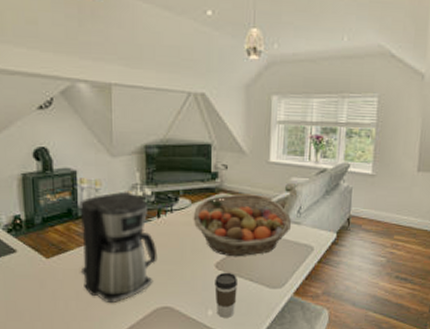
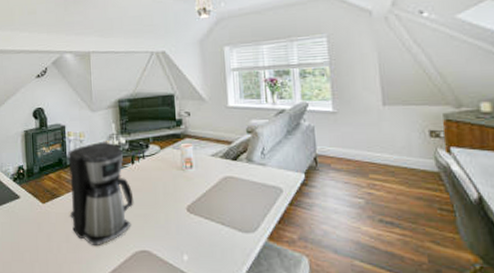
fruit basket: present [193,193,292,257] -> none [162,138,257,200]
coffee cup: present [214,272,239,318] -> none [187,215,211,263]

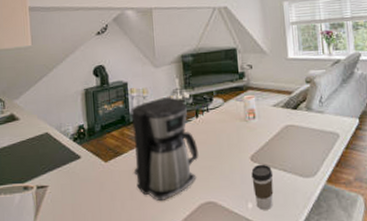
coffee cup: none [187,215,211,263] -> present [251,164,274,210]

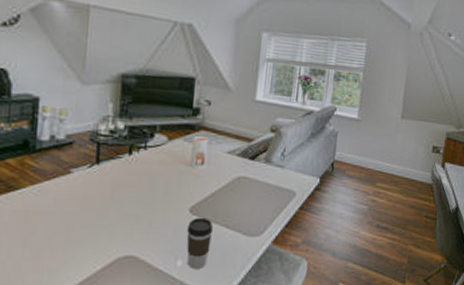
coffee maker: present [131,97,199,202] -> none [31,124,126,252]

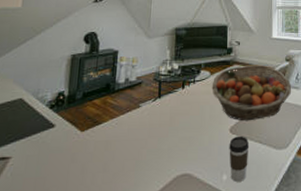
fruit basket: none [168,132,275,201] -> present [211,65,292,121]

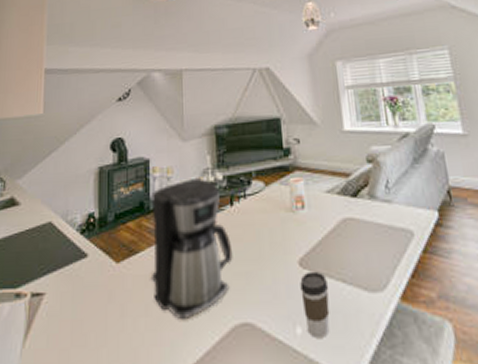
coffee maker: none [110,67,181,174] -> present [150,178,233,321]
fruit basket: present [211,65,292,121] -> none [268,169,382,251]

